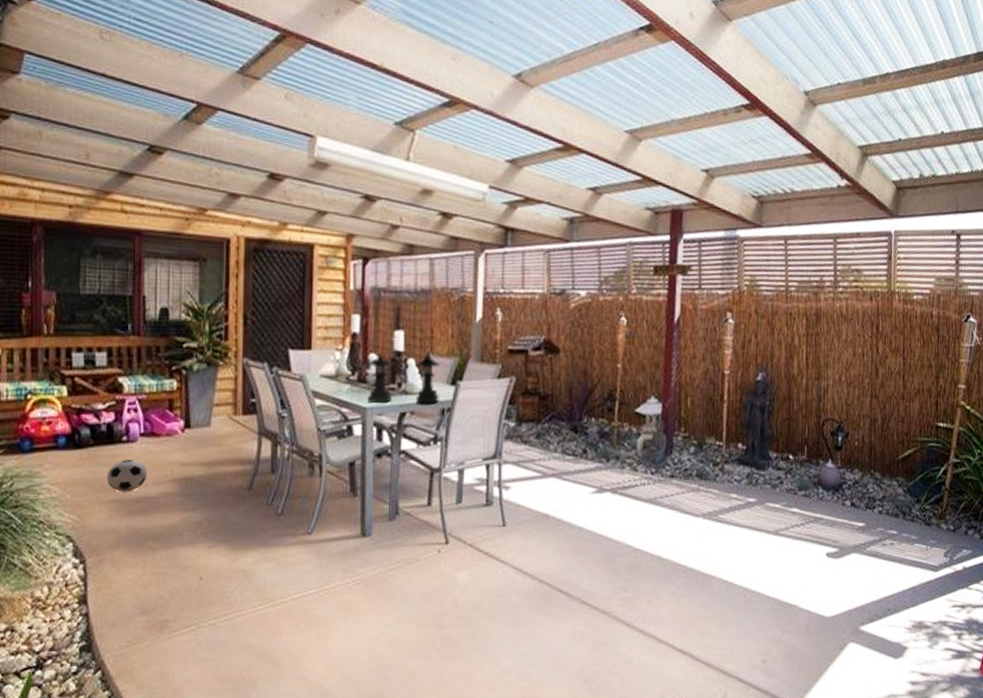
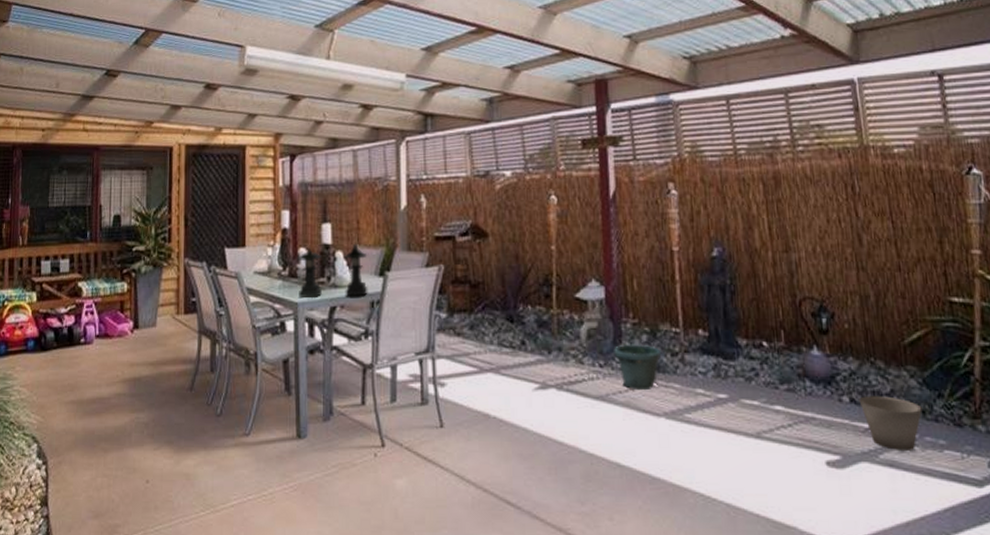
soccer ball: present [106,459,148,492] -> none [66,360,102,393]
pot: none [665,454,705,494] -> present [614,344,661,389]
flowerpot: none [858,501,904,544] -> present [859,396,922,450]

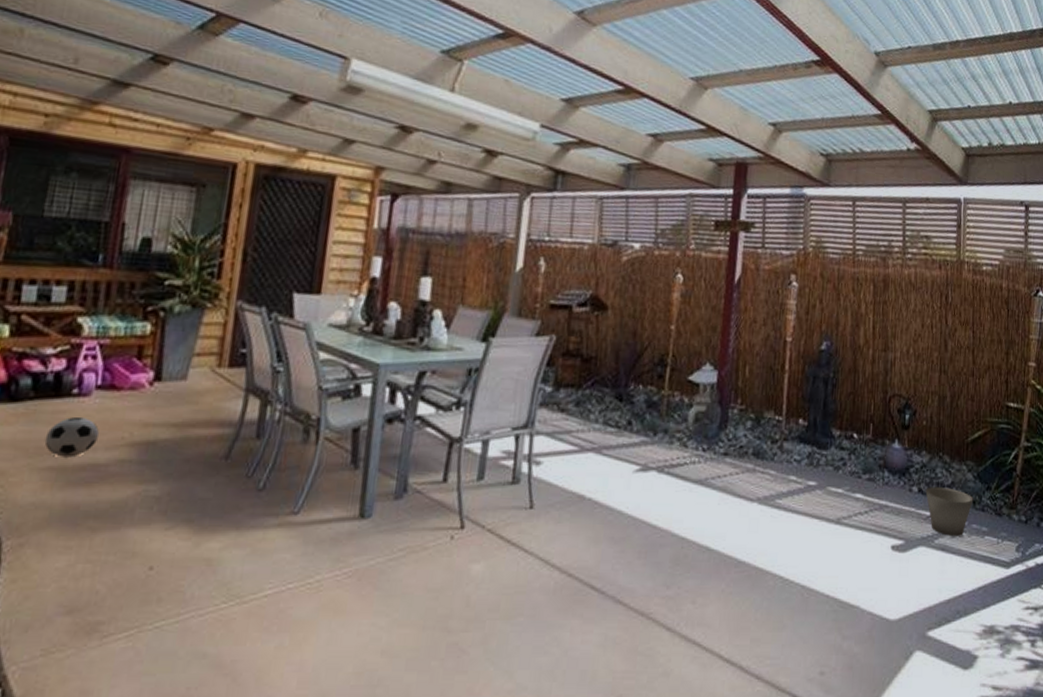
soccer ball: none [66,360,102,393] -> present [44,416,100,458]
lantern: present [296,243,368,299] -> none [382,302,470,362]
pot: present [614,344,661,389] -> none [718,429,762,475]

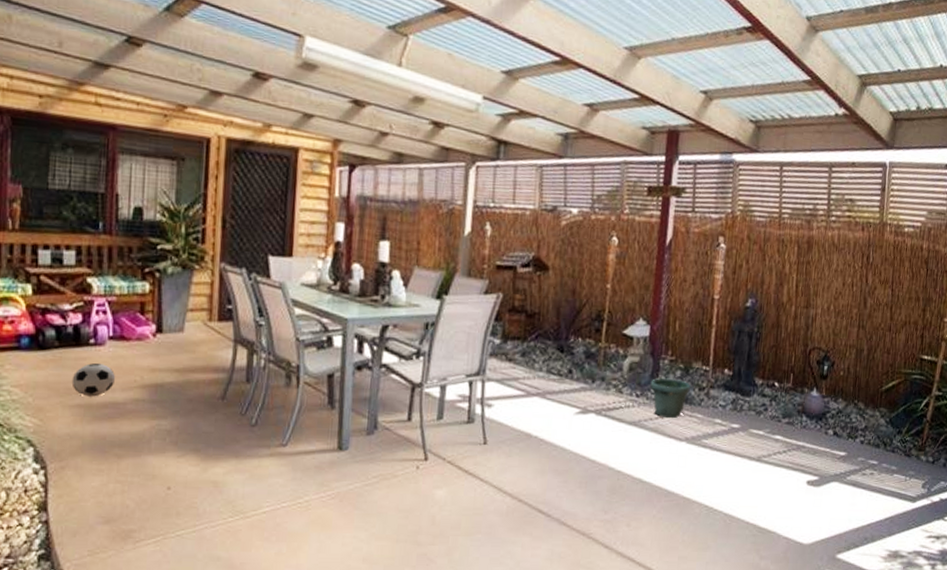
pot: none [718,429,762,475] -> present [650,377,690,418]
flowerpot: present [925,487,974,536] -> none [840,430,885,474]

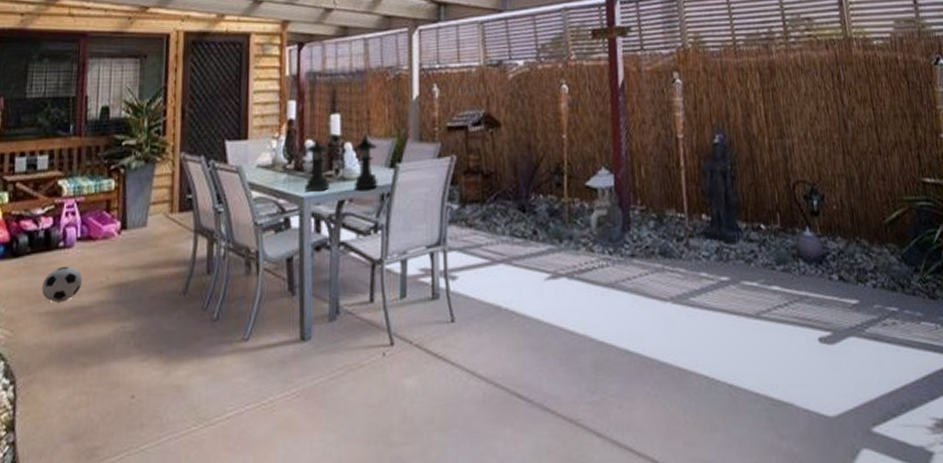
lantern: none [349,264,425,317] -> present [303,134,378,193]
pot: present [650,377,690,418] -> none [623,230,667,275]

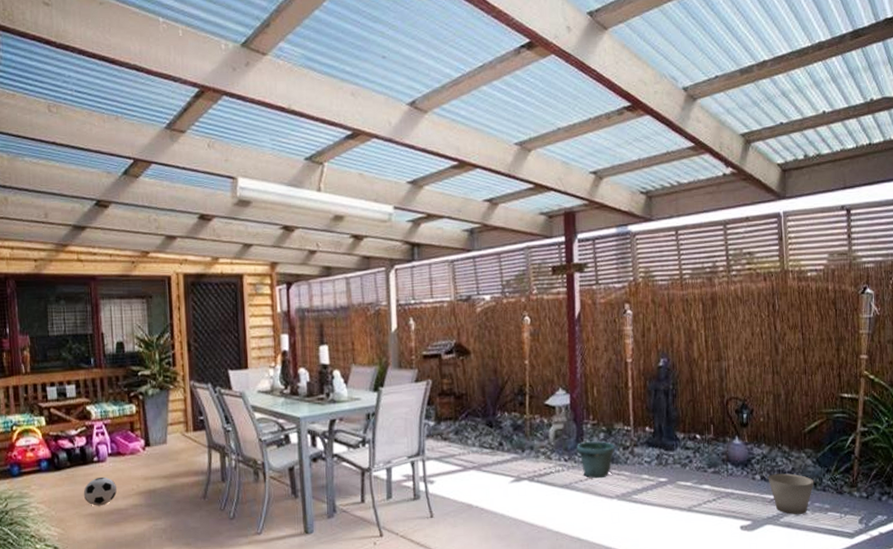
lantern: present [303,134,378,193] -> none [297,363,364,413]
pot: none [623,230,667,275] -> present [576,441,615,478]
flowerpot: none [846,273,902,324] -> present [768,473,814,515]

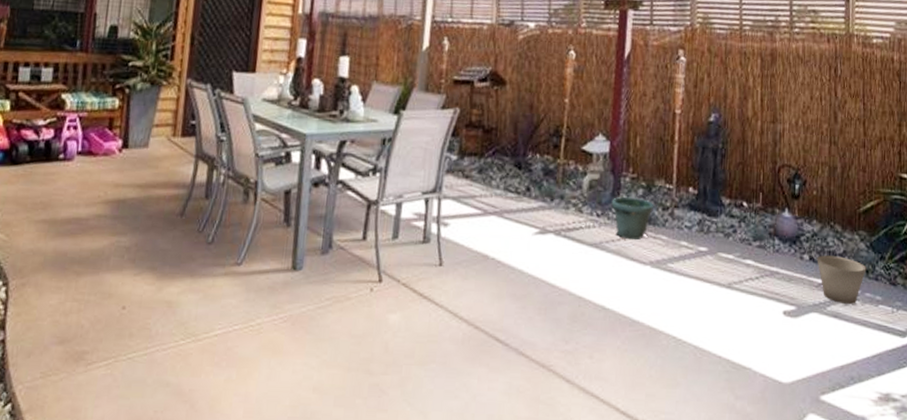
soccer ball: present [83,476,118,506] -> none [39,177,81,212]

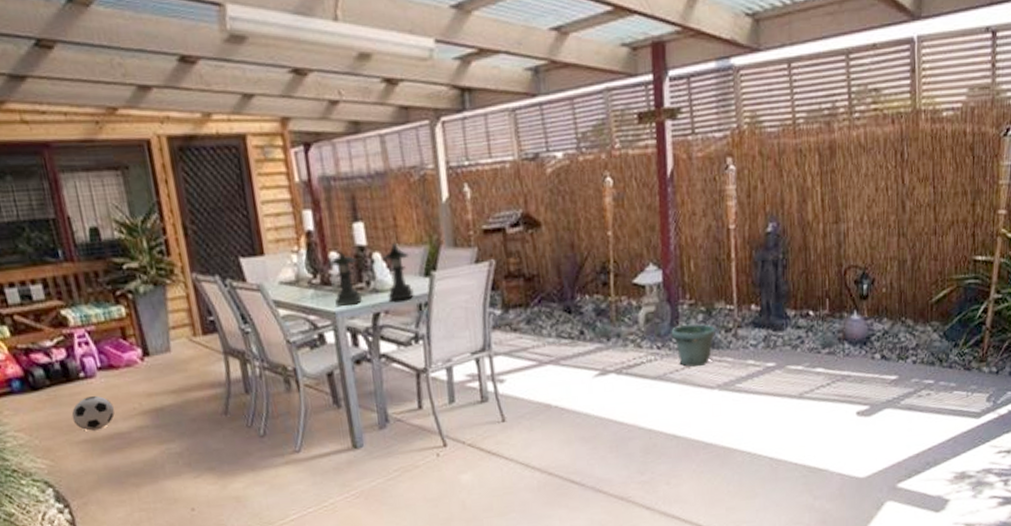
soccer ball: none [39,177,81,212] -> present [71,395,115,431]
lantern: none [308,79,383,132] -> present [327,242,414,306]
flowerpot: present [817,255,867,304] -> none [889,350,940,396]

